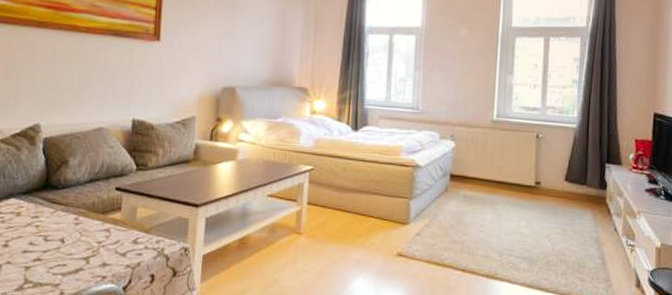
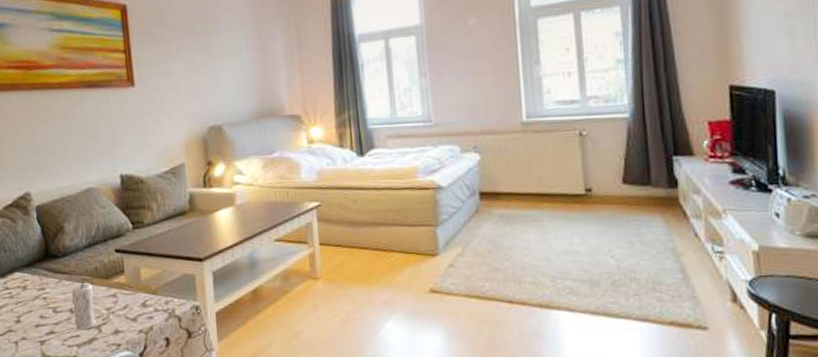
candle: none [63,210,88,260] -> present [71,277,96,330]

